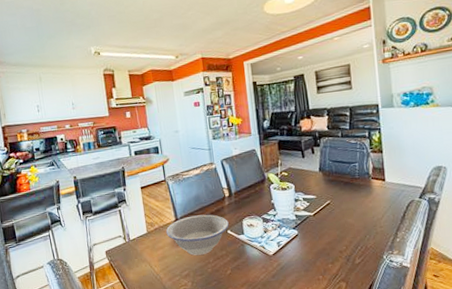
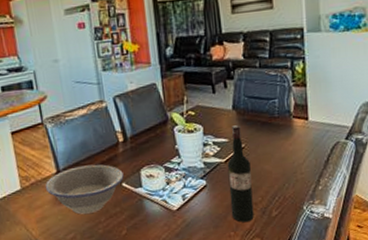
wine bottle: none [315,184,340,268] -> present [227,125,254,223]

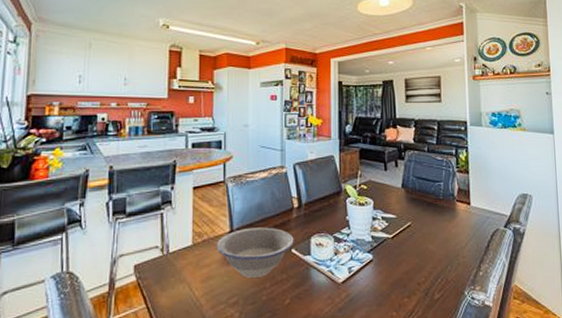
wine bottle: present [227,125,254,223] -> none [394,203,417,303]

